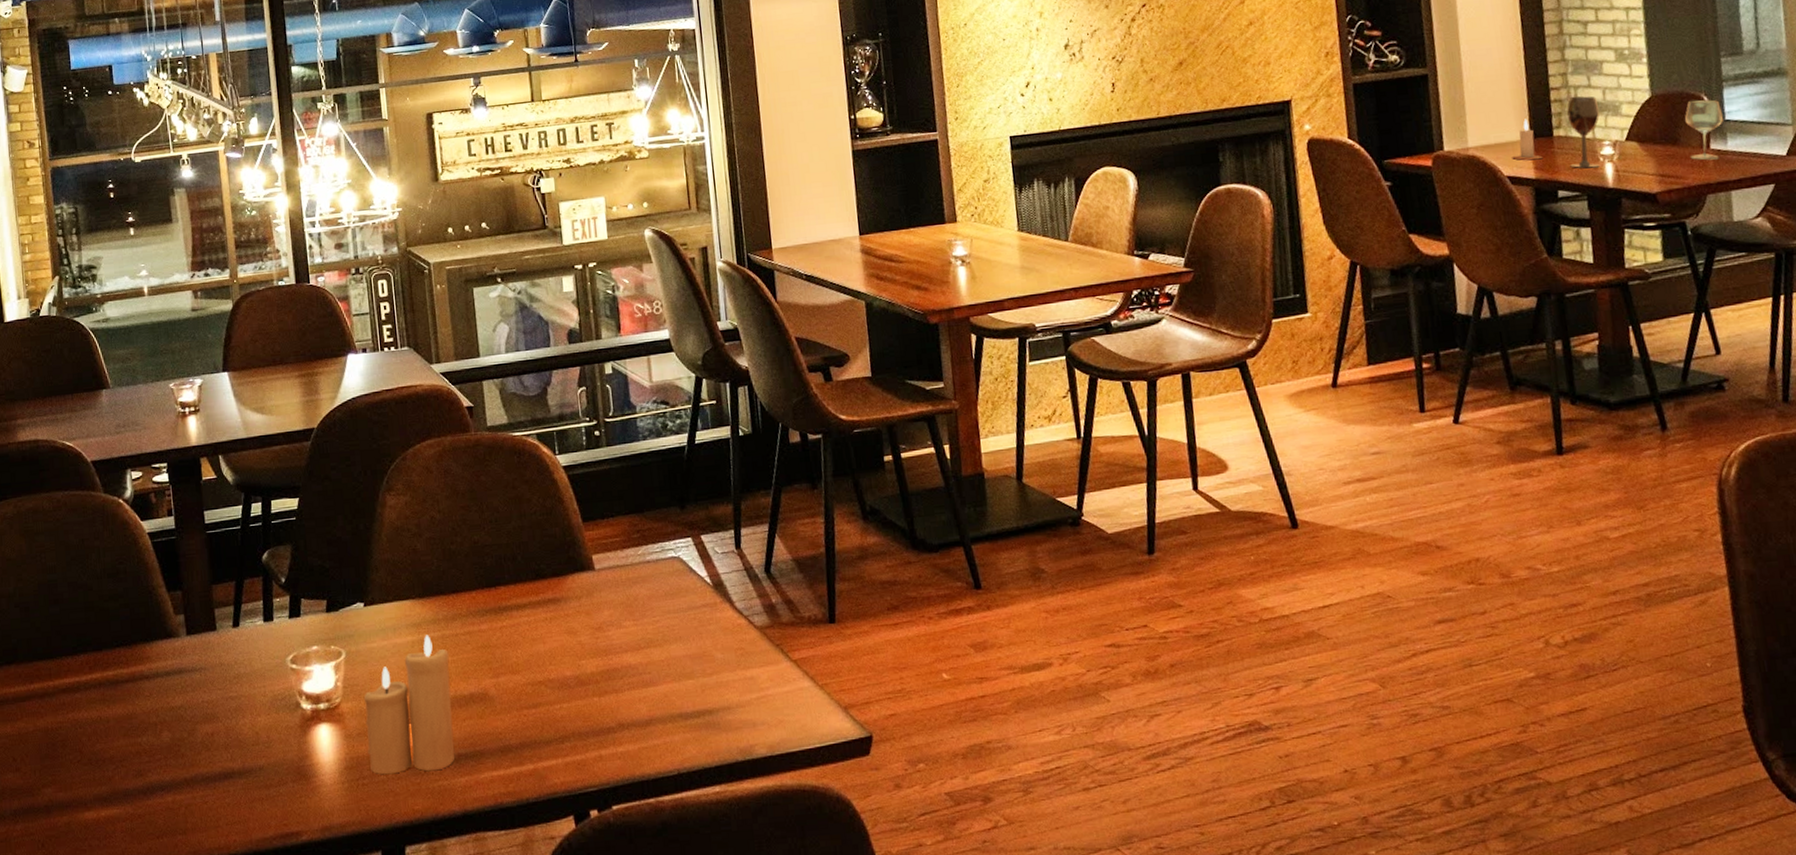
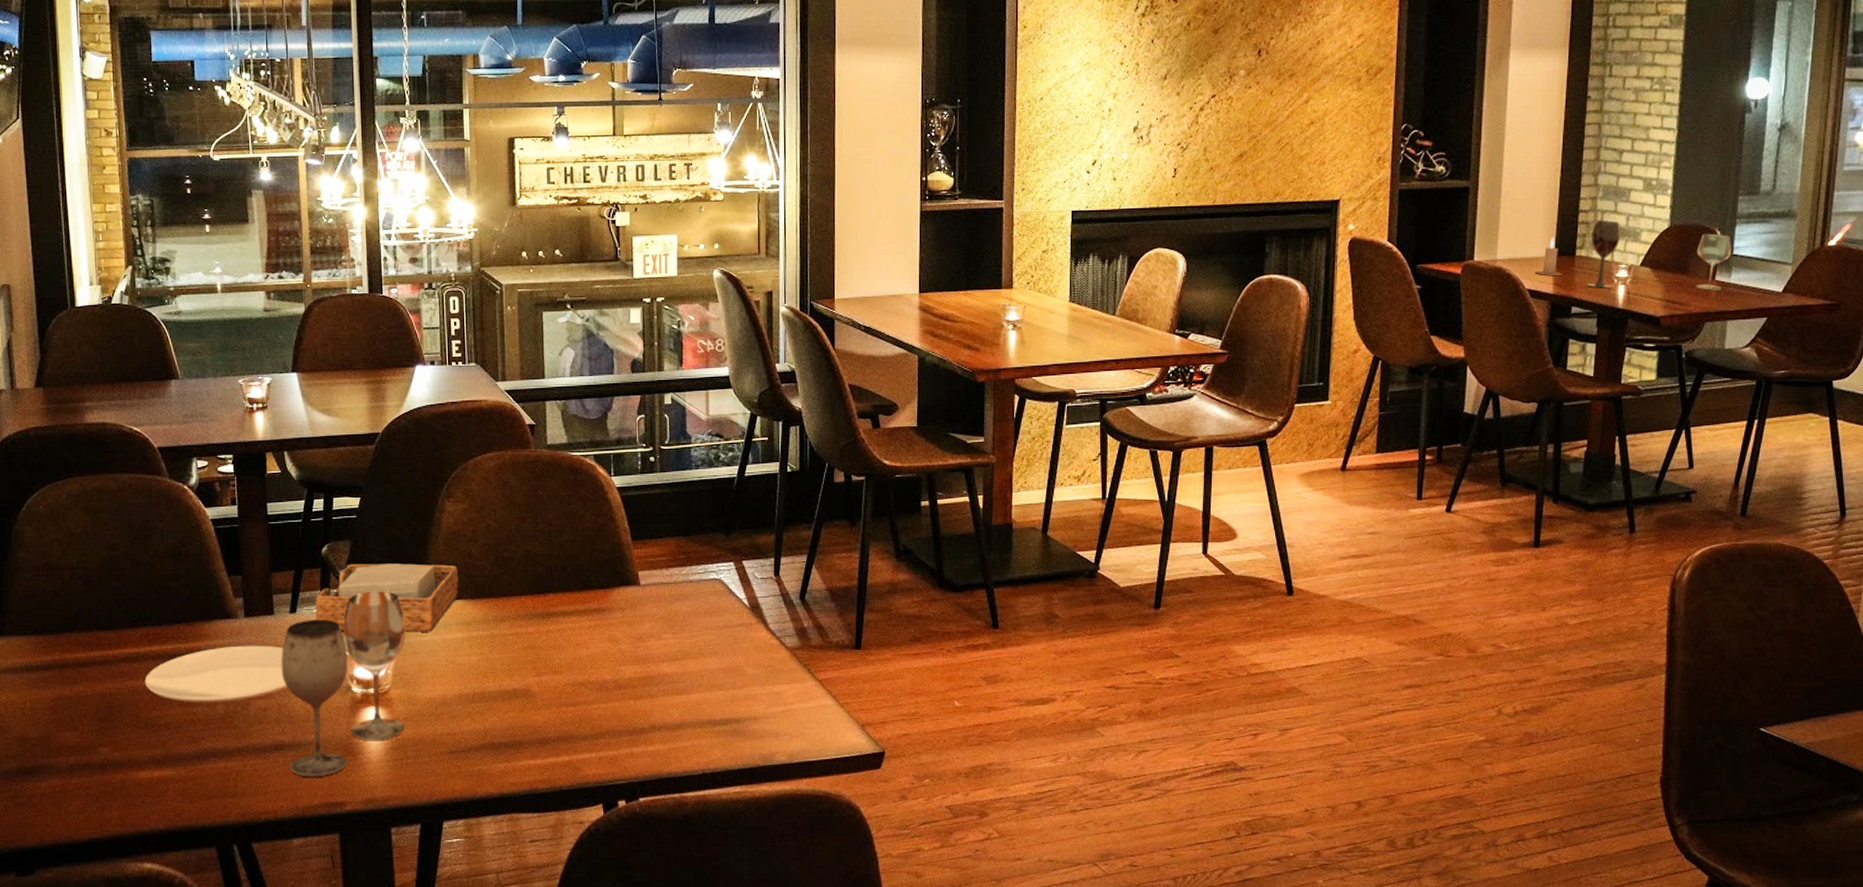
plate: none [87,664,235,733] -> present [144,645,288,703]
wineglass: none [226,596,358,807] -> present [281,591,406,777]
napkin holder: none [258,563,406,643] -> present [315,563,458,632]
candle: present [363,634,456,775] -> none [412,633,496,757]

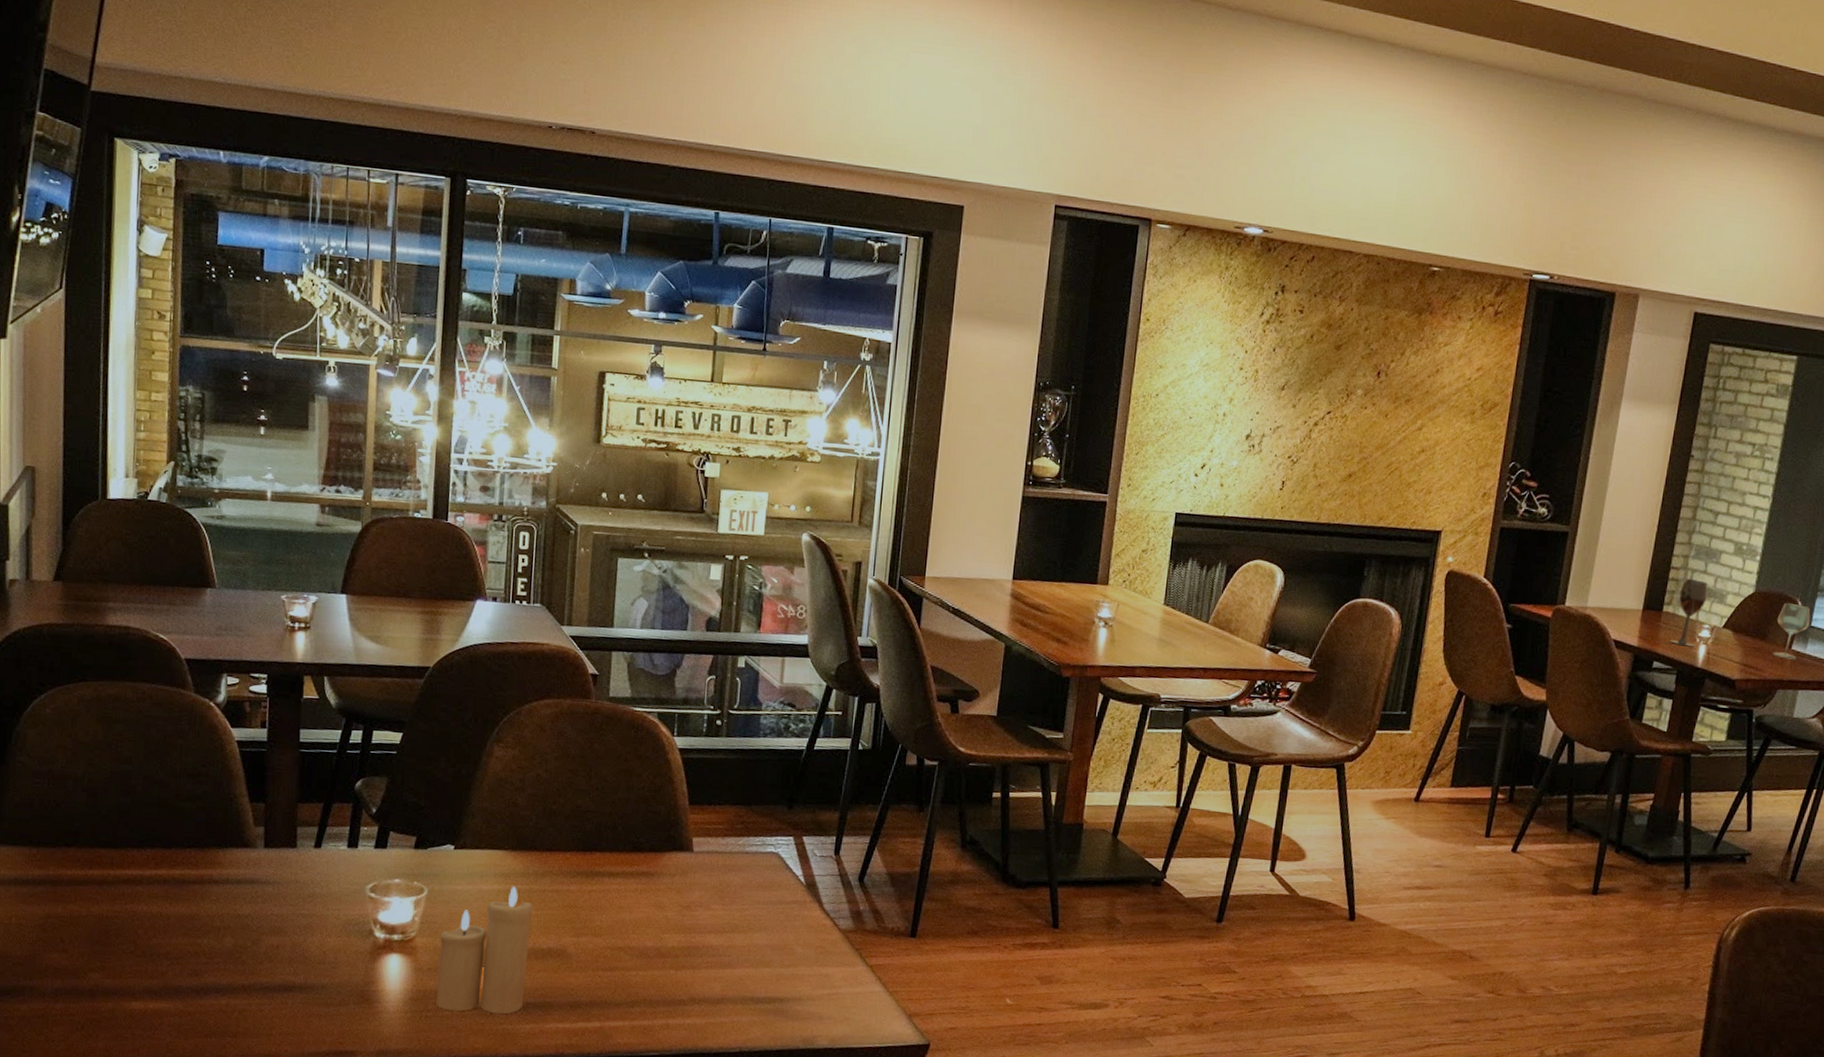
plate: present [144,645,288,703] -> none [146,877,305,936]
wineglass: present [281,591,406,777] -> none [298,832,439,1023]
napkin holder: present [315,563,458,632] -> none [341,802,501,881]
candle: none [412,633,496,757] -> present [436,886,533,1014]
candle: present [1535,237,1563,277] -> none [1622,590,1649,630]

